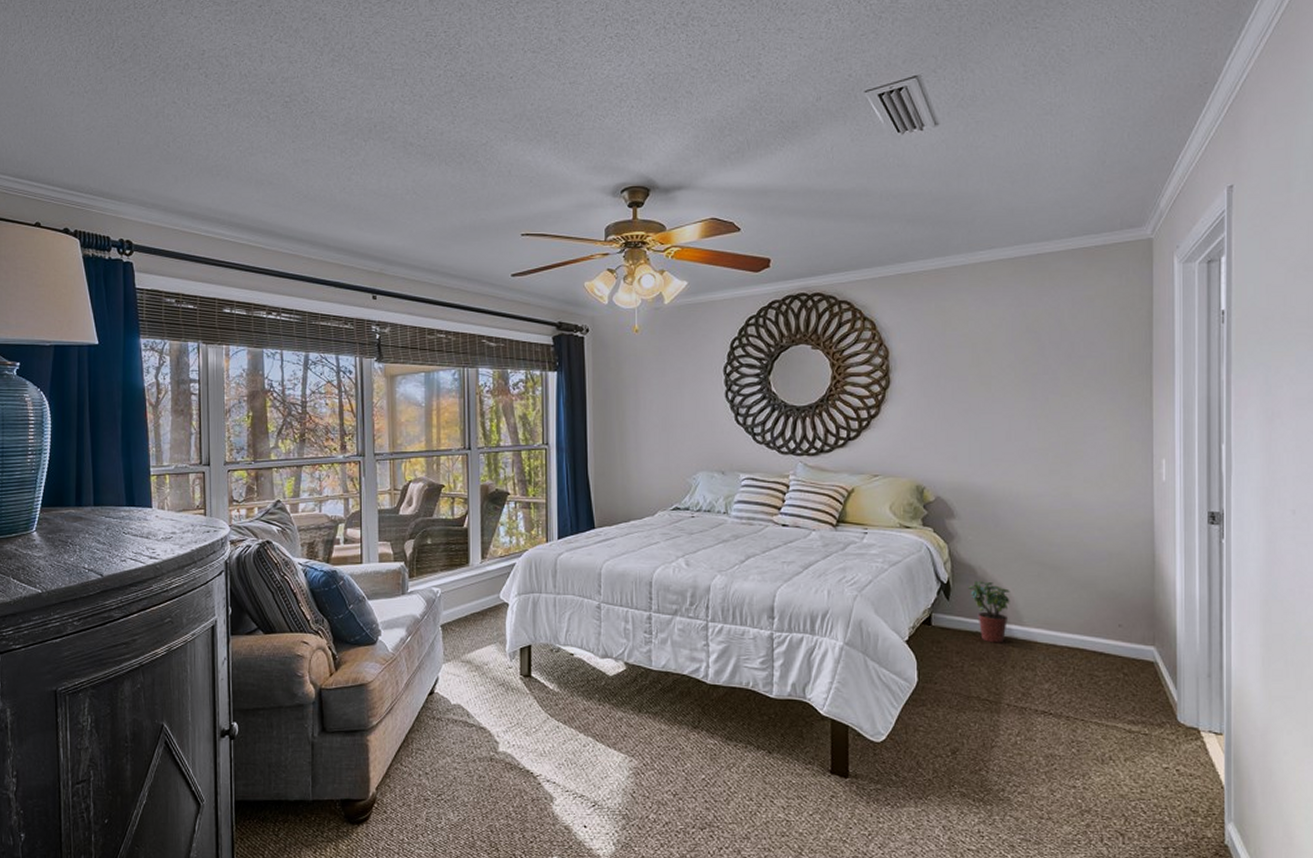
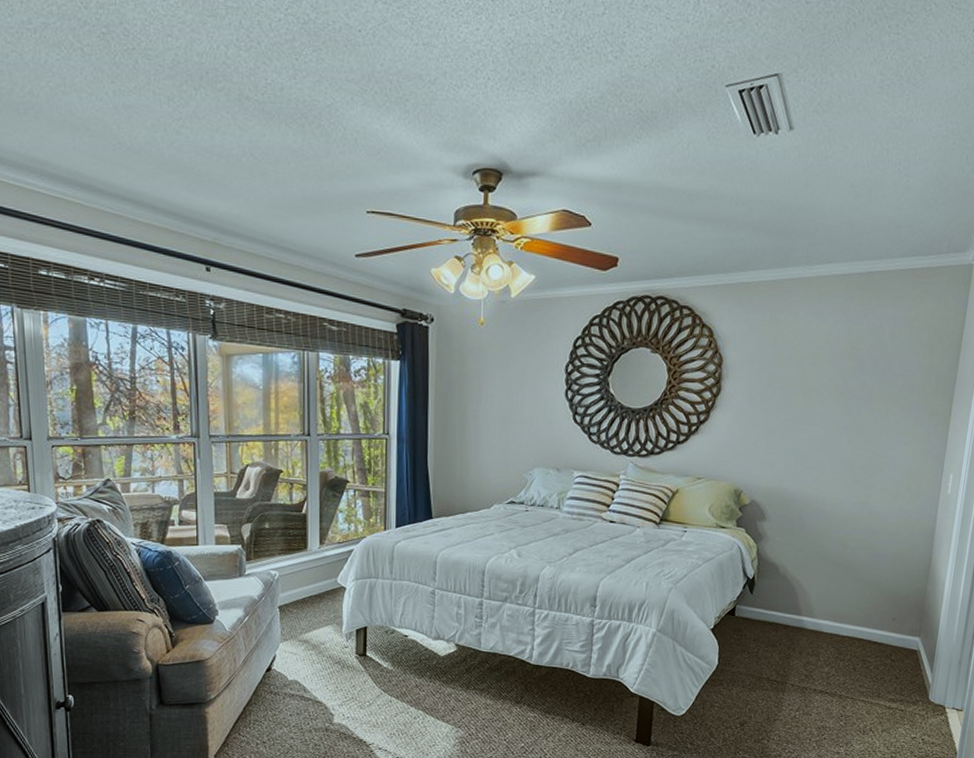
potted plant: present [968,581,1010,643] -> none [770,577,806,633]

